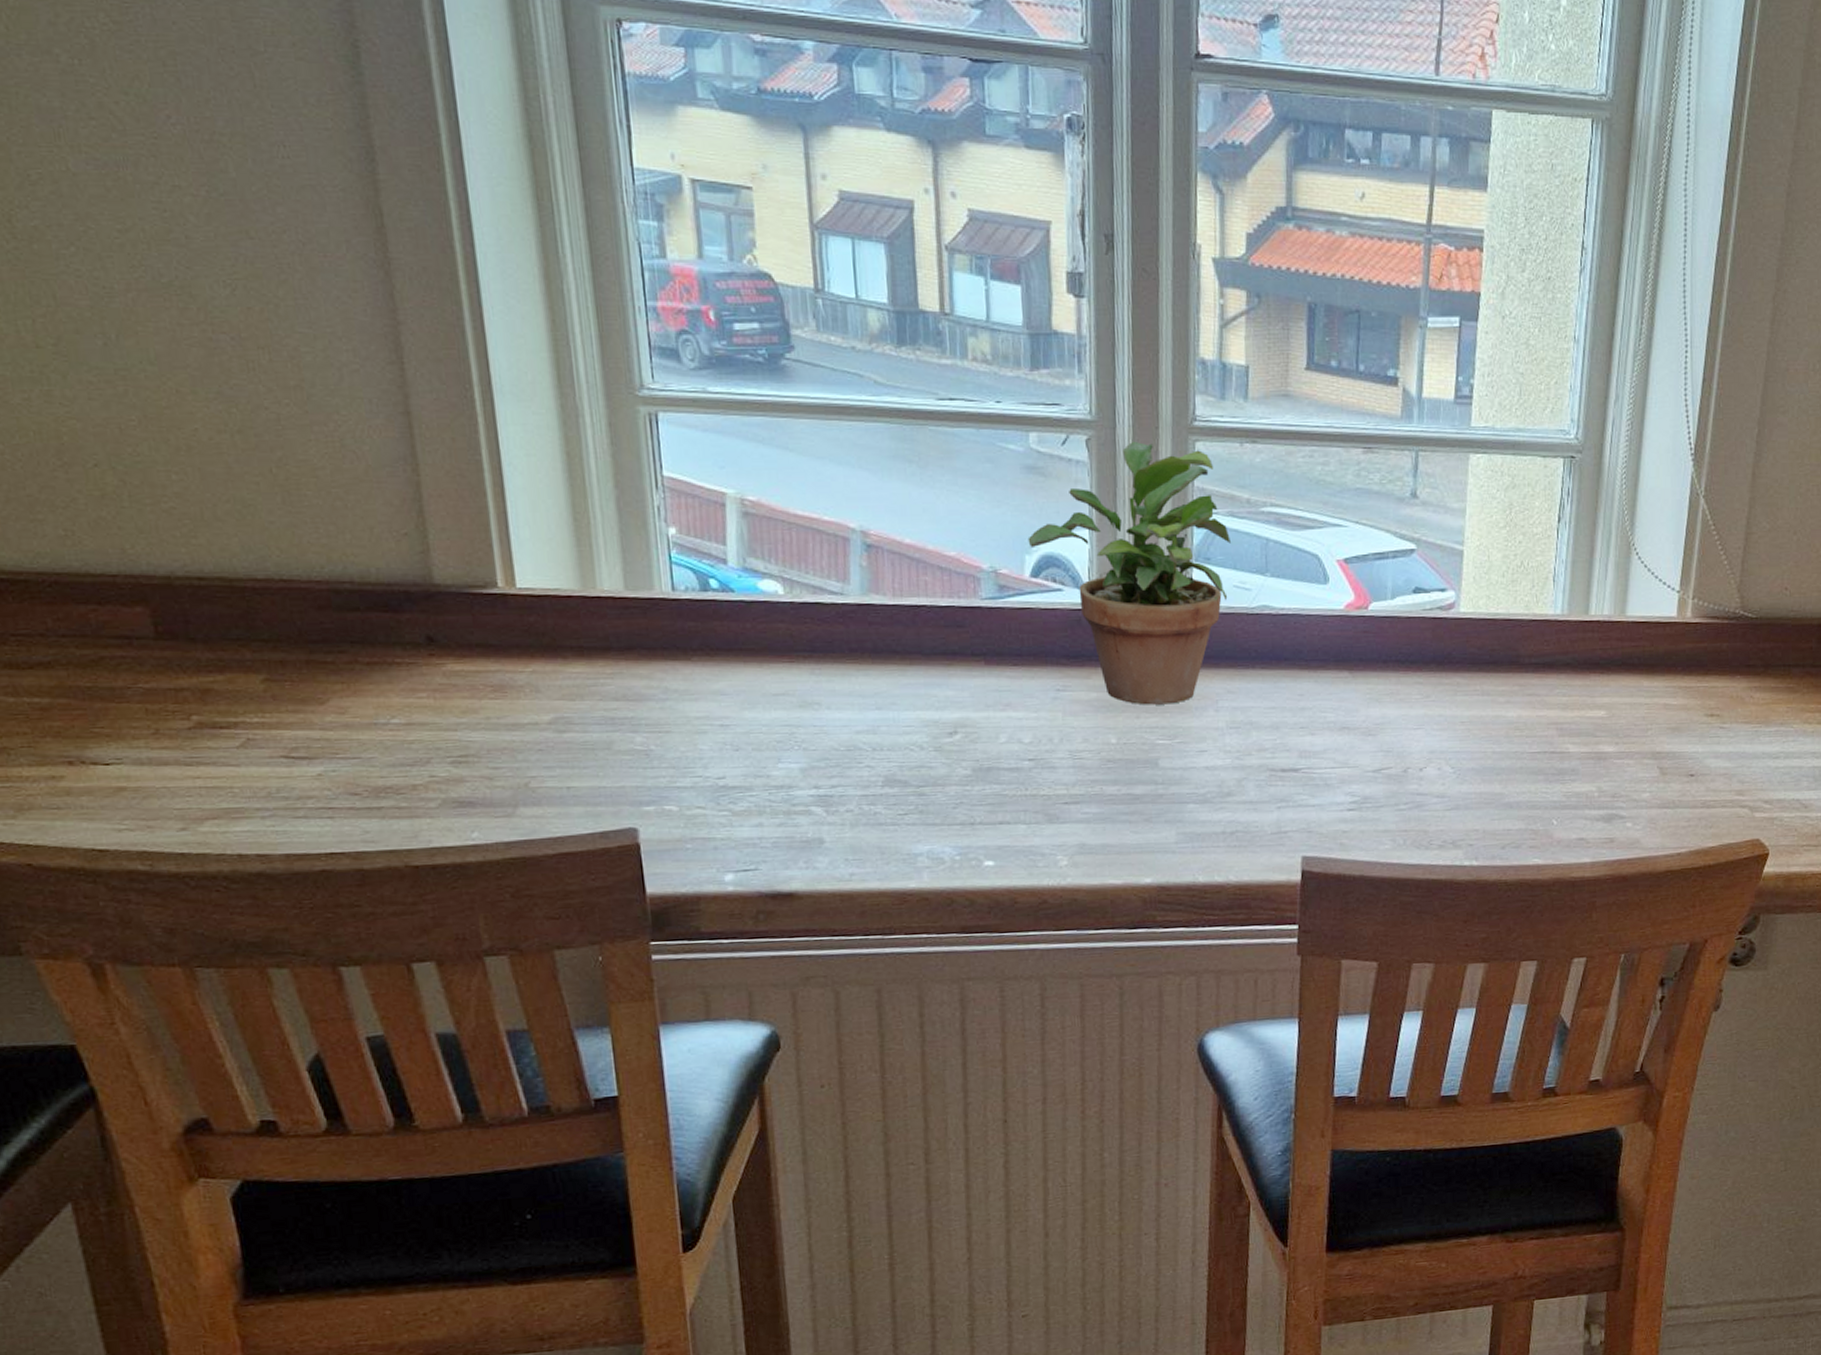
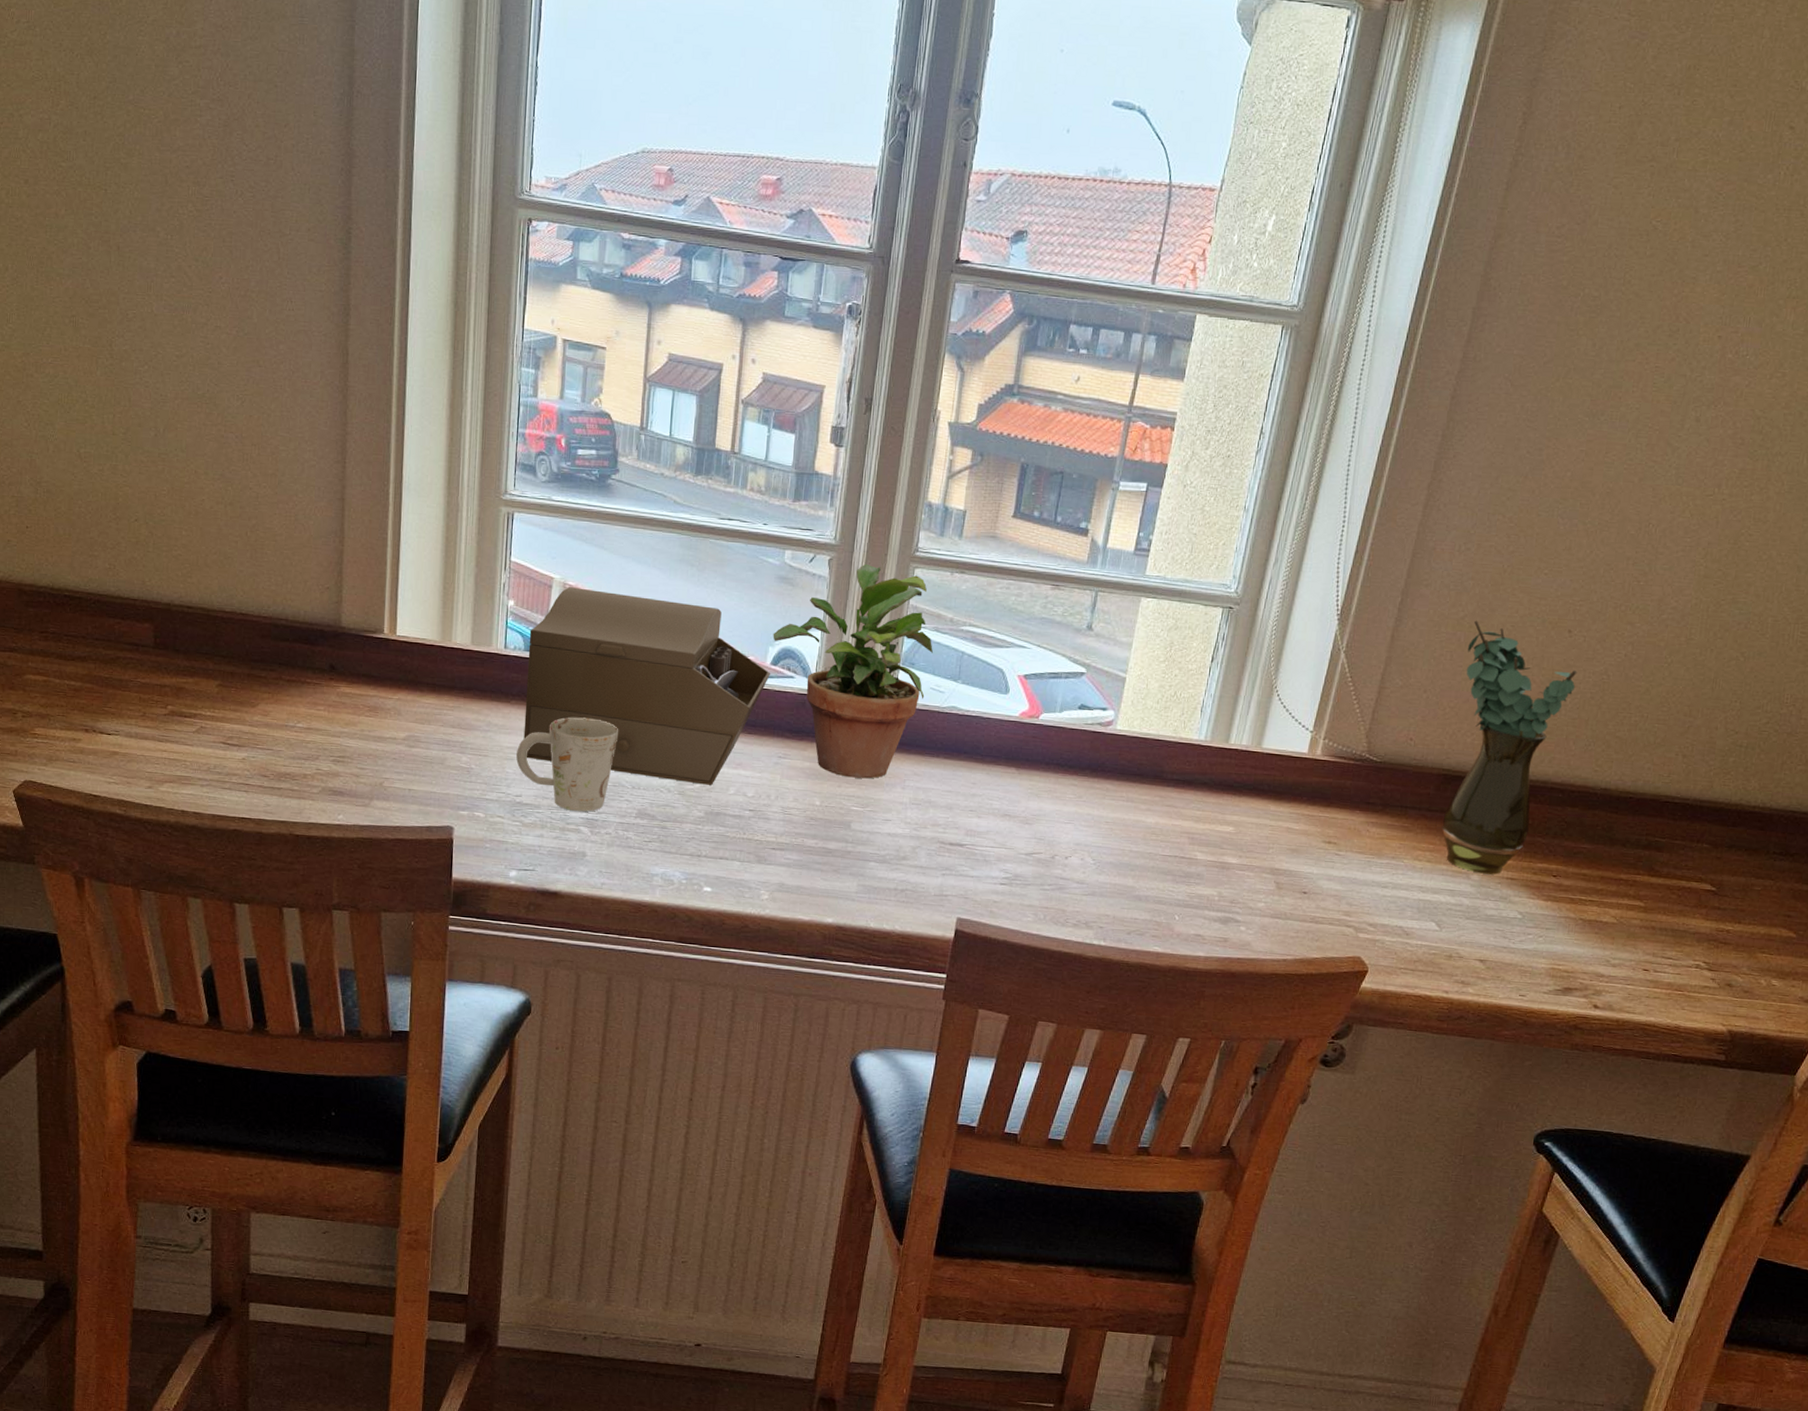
sewing box: none [703,503,1031,736] -> present [523,587,770,785]
mug: none [710,668,845,788] -> present [516,717,619,812]

